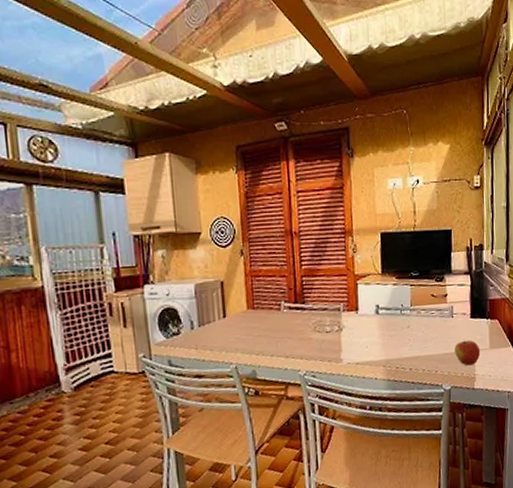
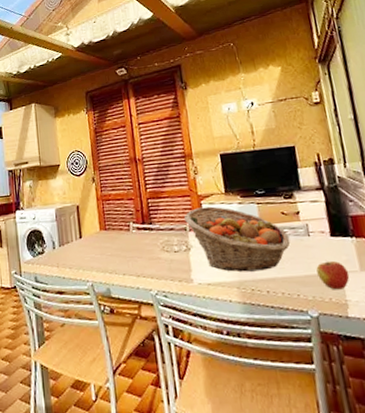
fruit basket: none [339,287,436,352] -> present [184,206,291,272]

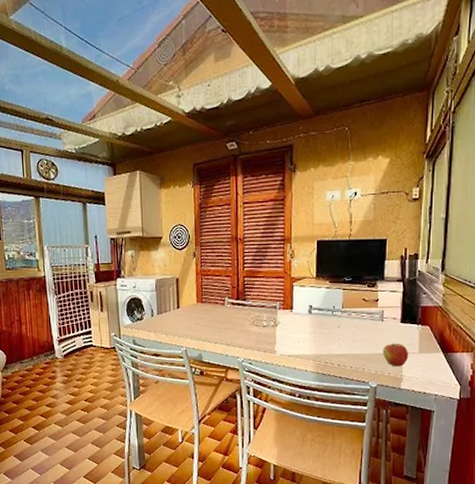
fruit basket: present [184,206,291,272] -> none [276,289,366,348]

